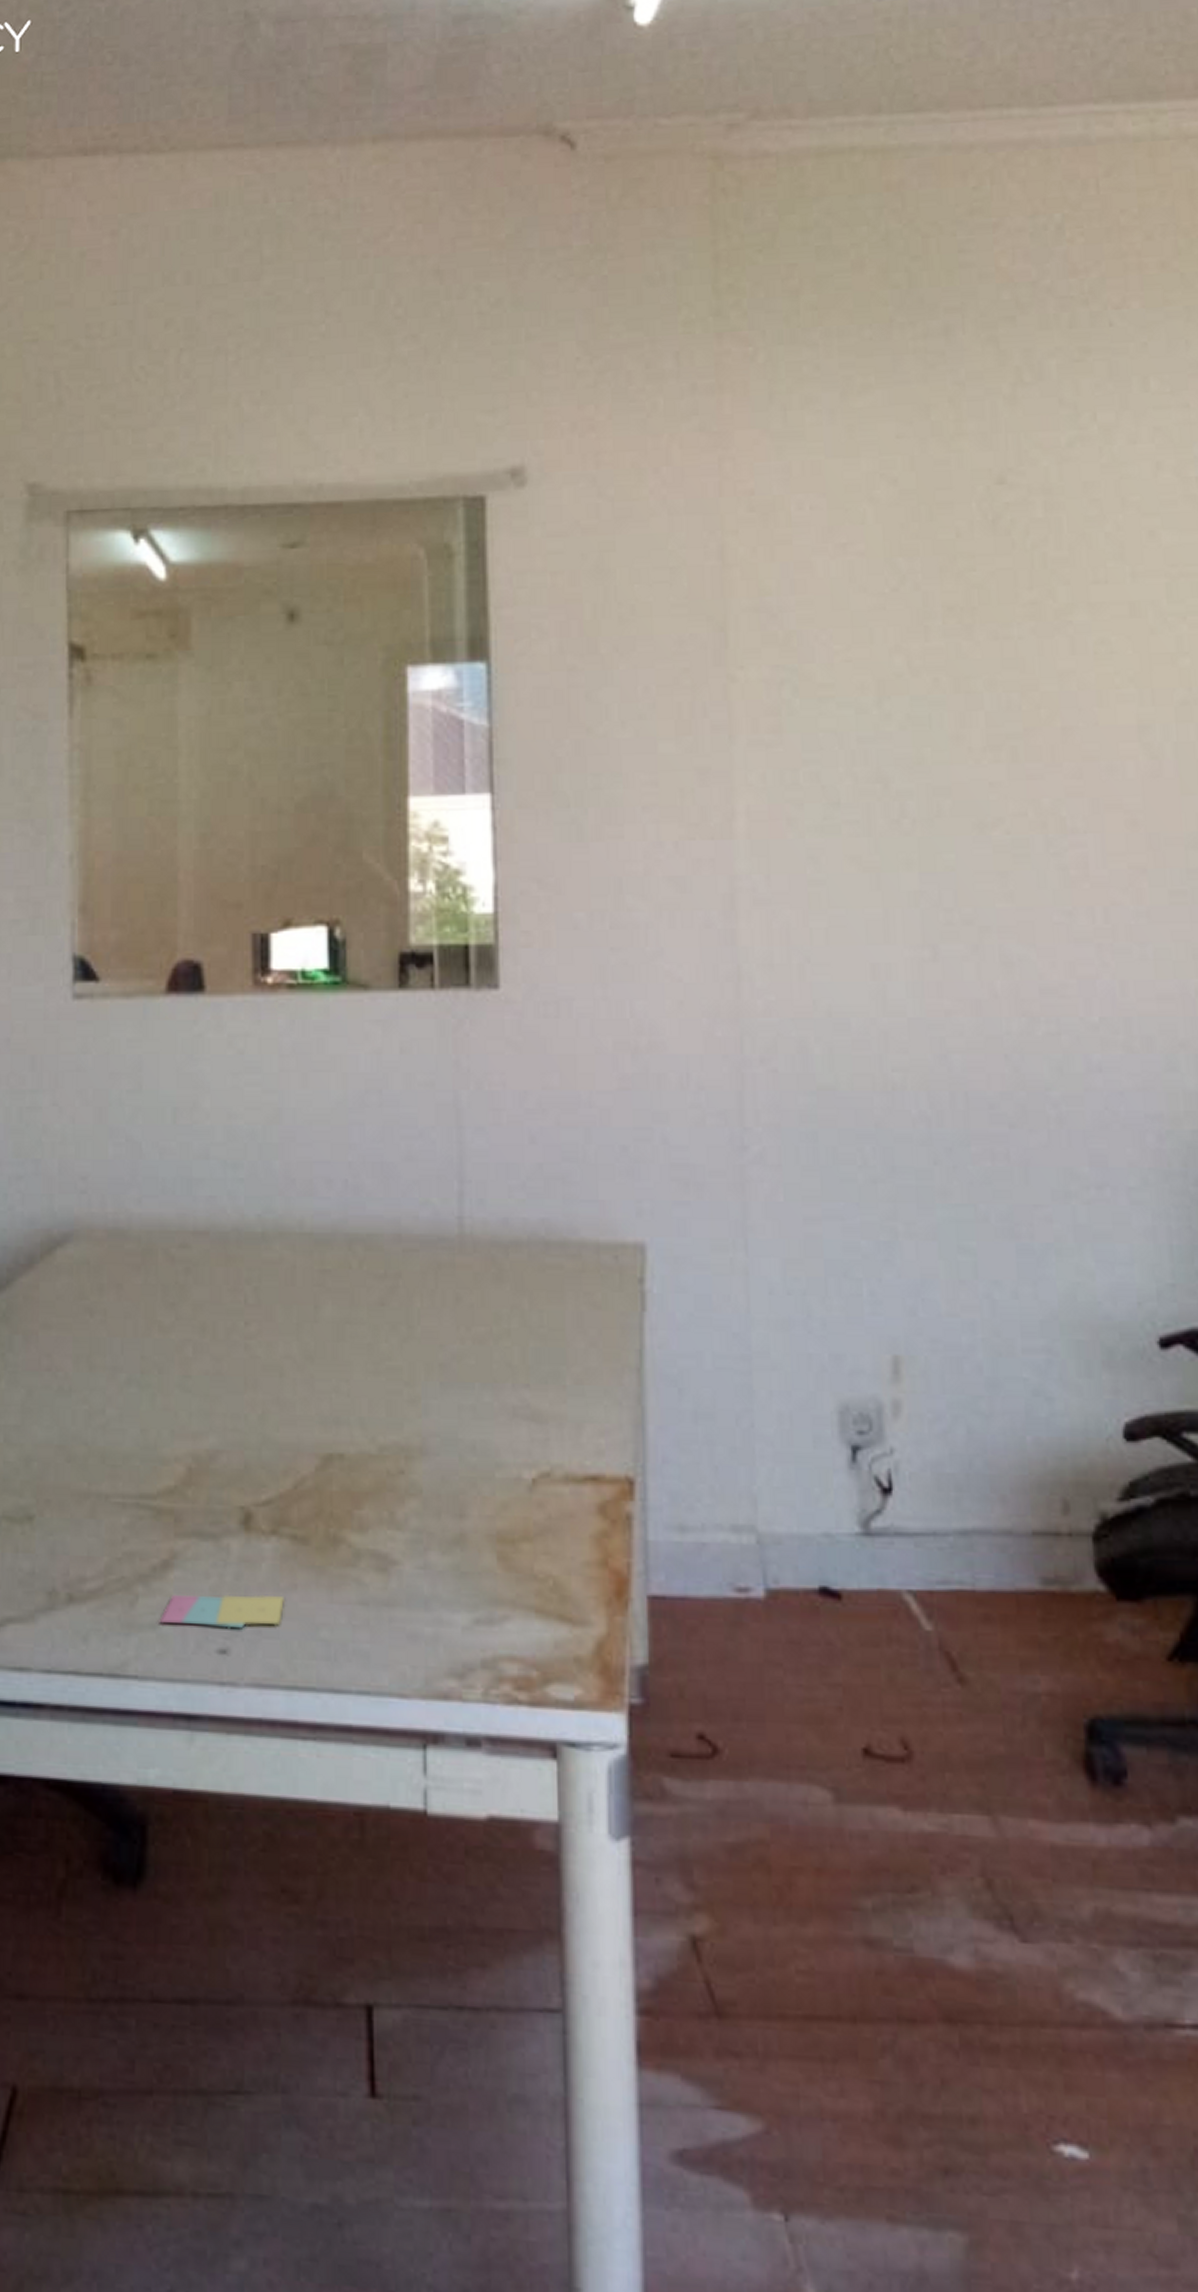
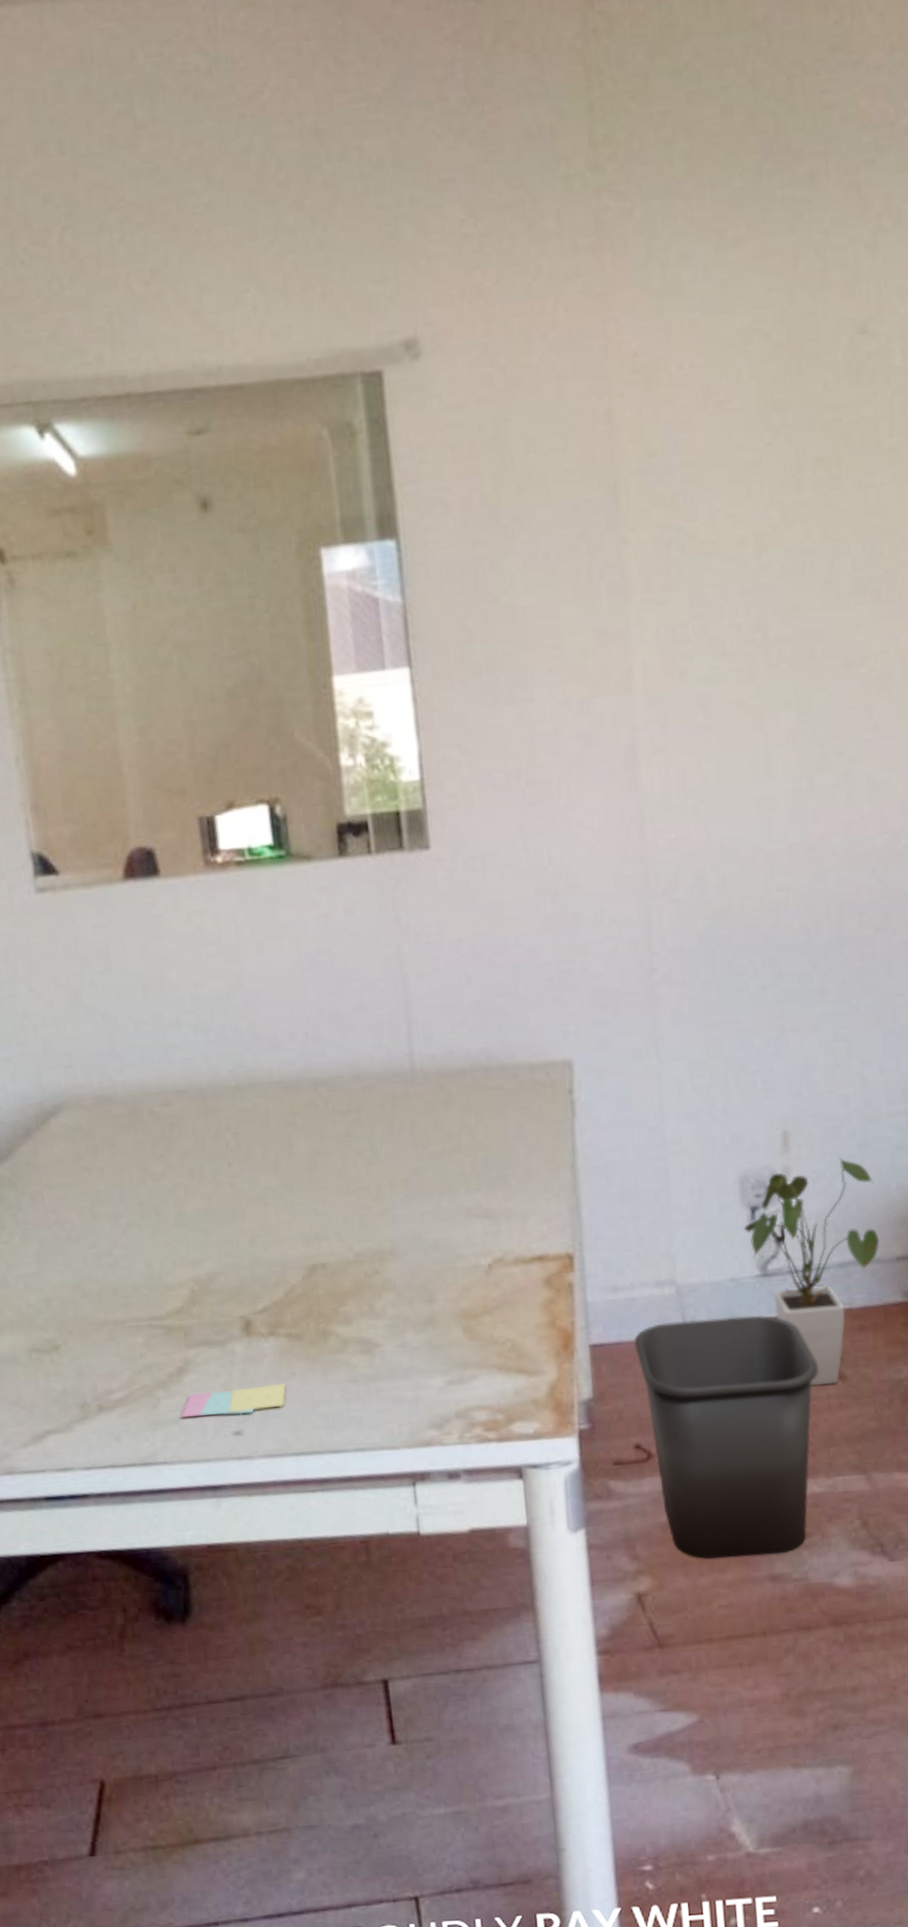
waste bin: none [702,1579,932,1910] -> present [634,1315,818,1560]
house plant: none [841,1397,1012,1687] -> present [743,1158,880,1385]

